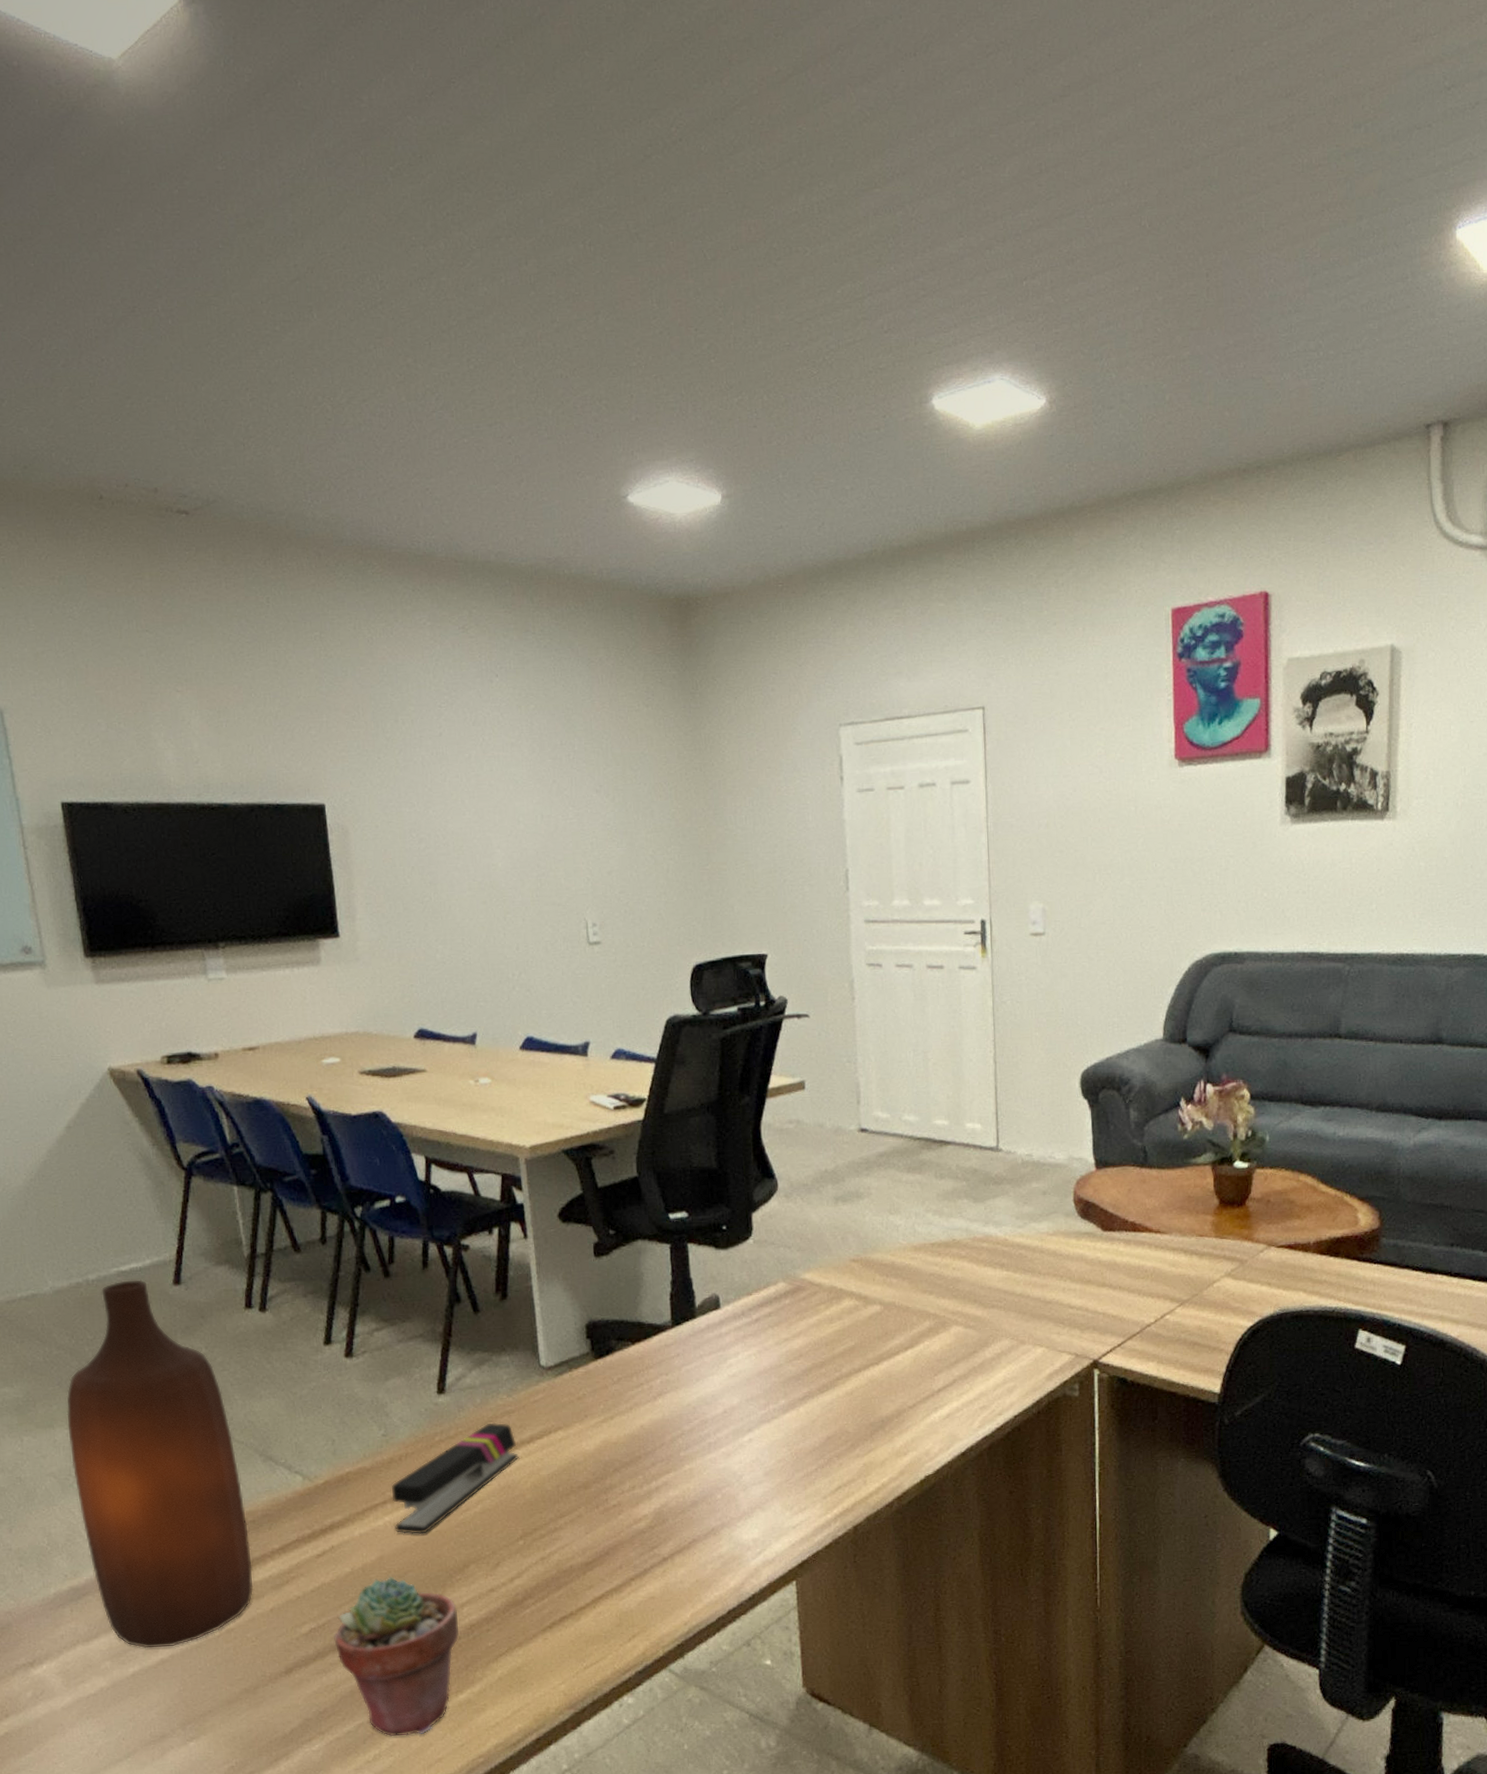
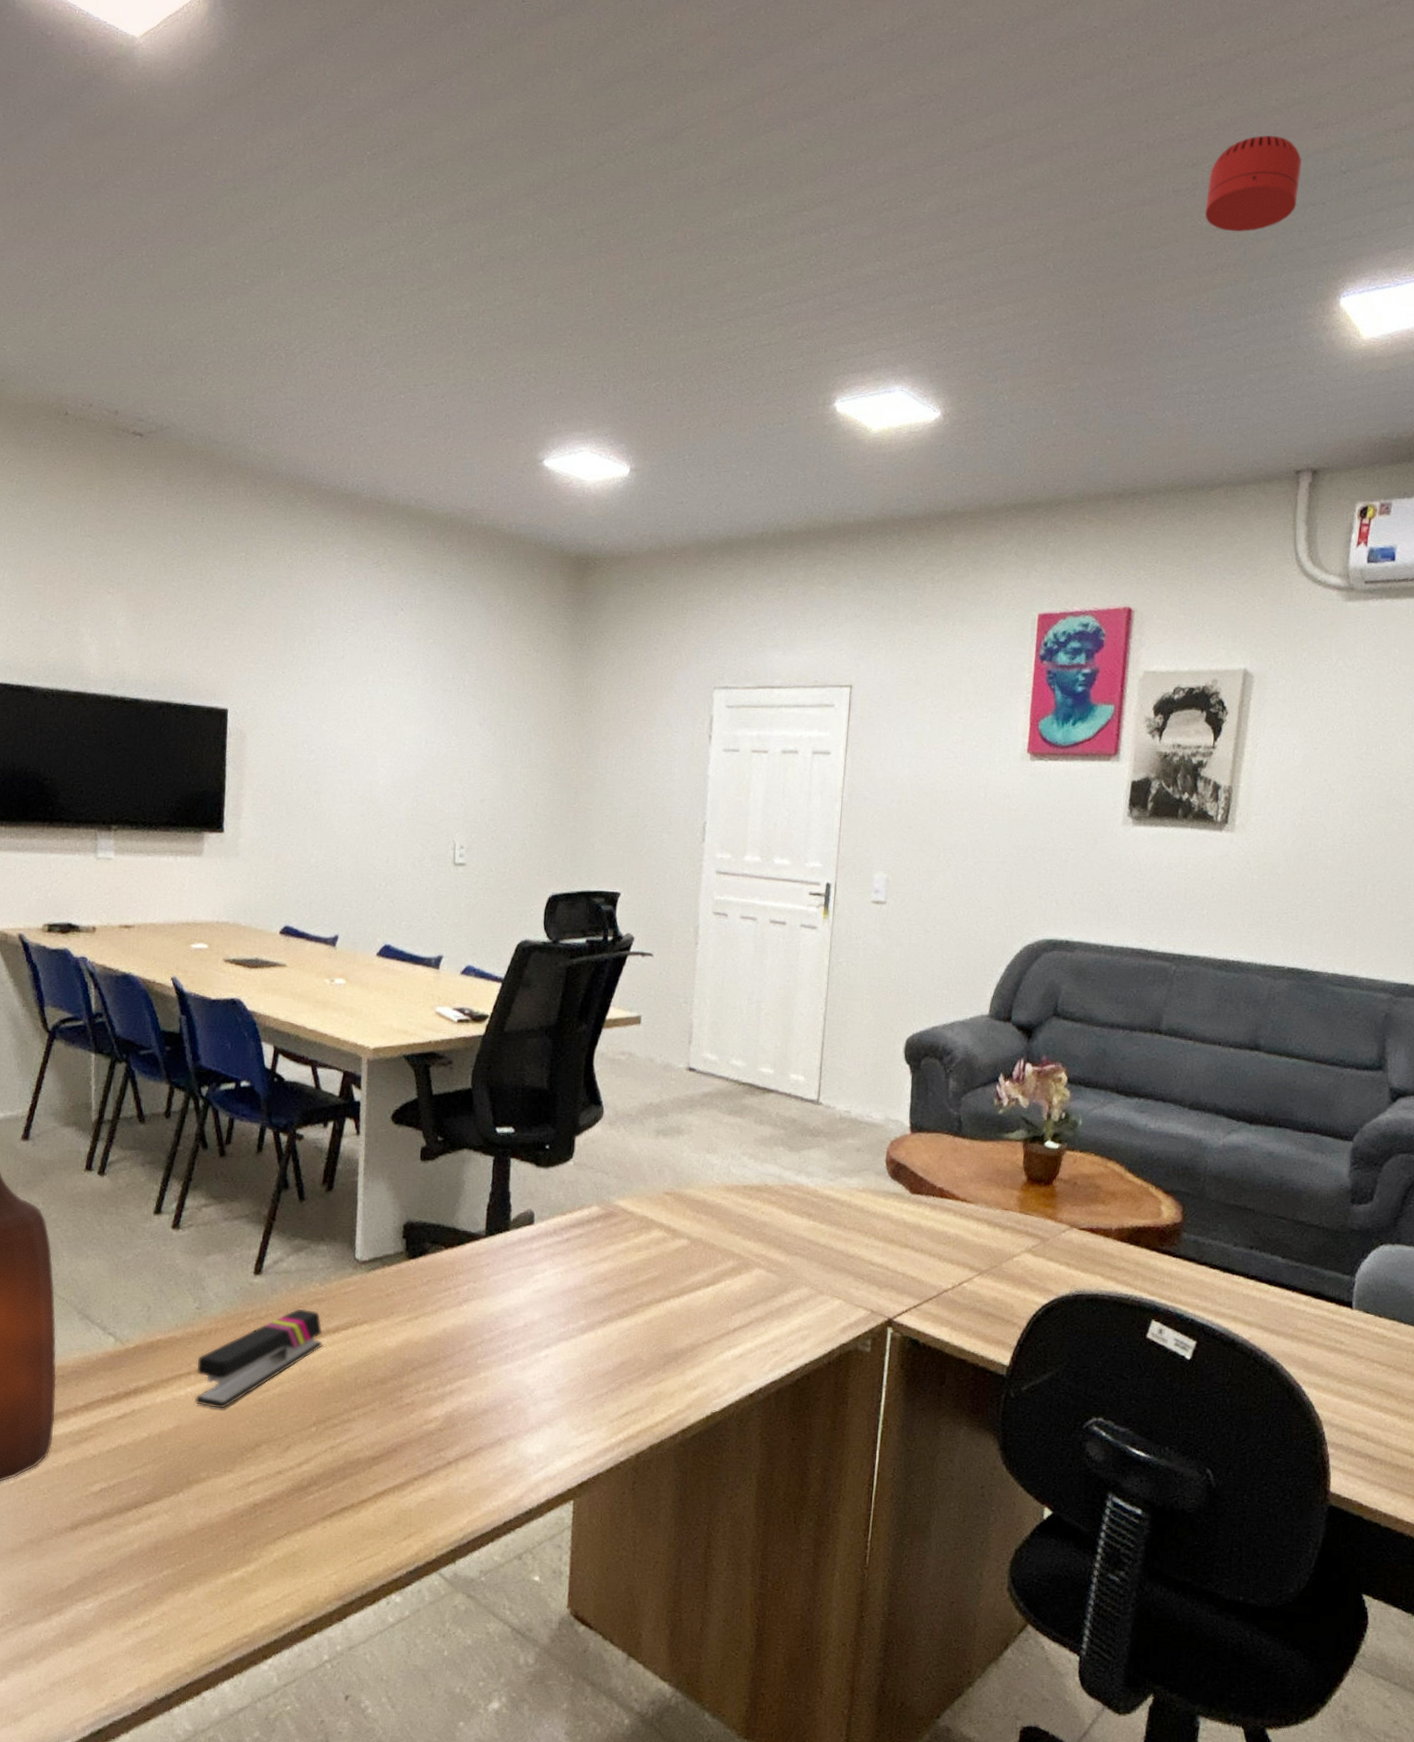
potted succulent: present [334,1576,459,1737] -> none [121,1446,244,1608]
smoke detector: none [1304,54,1403,167] -> present [1204,135,1302,232]

